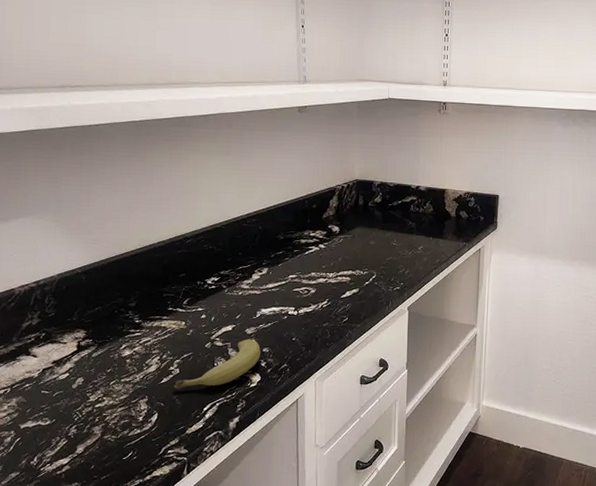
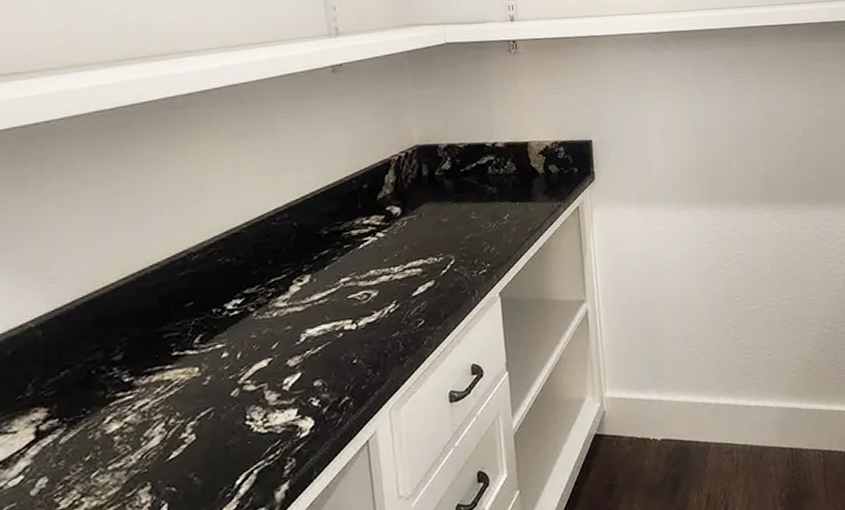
fruit: present [171,339,261,389] -> none [185,372,311,464]

